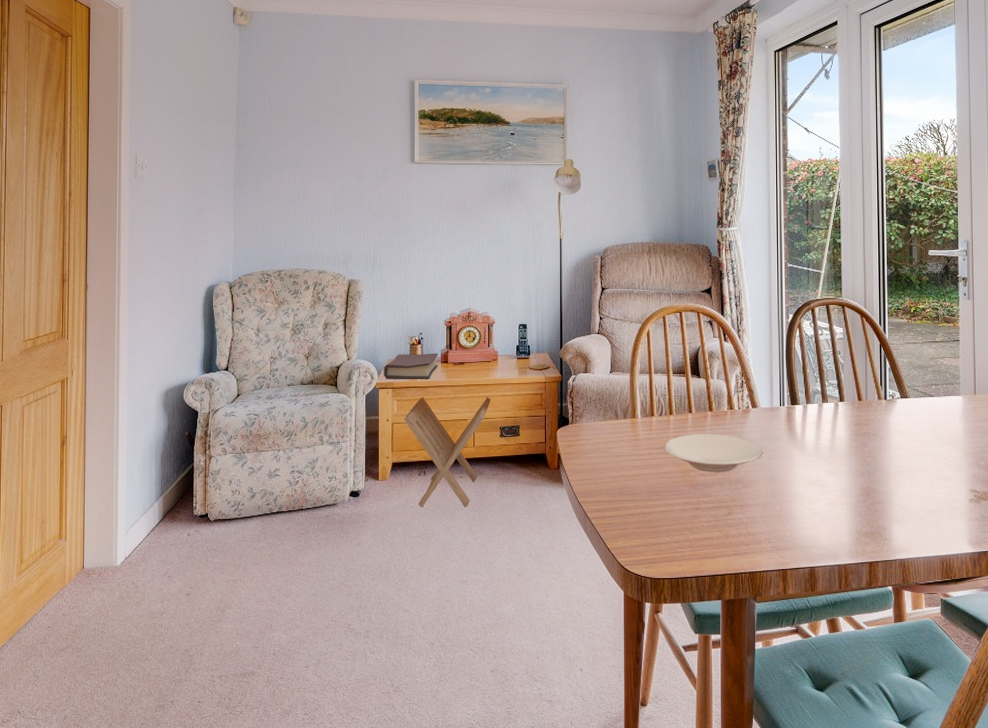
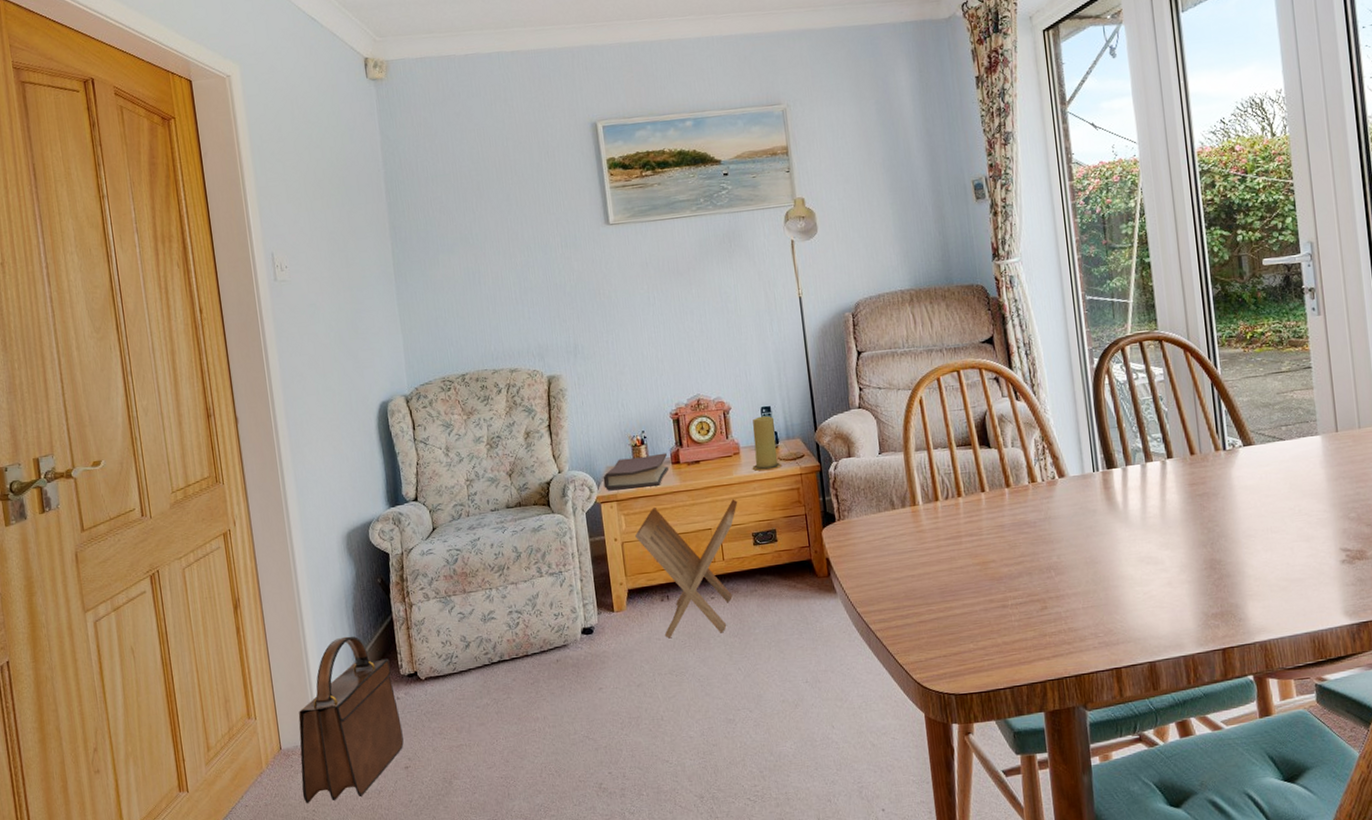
handbag: none [96,478,189,618] -> present [298,636,404,804]
candle: none [506,331,530,377] -> present [752,415,781,472]
saucer: present [664,433,764,472] -> none [954,513,1079,561]

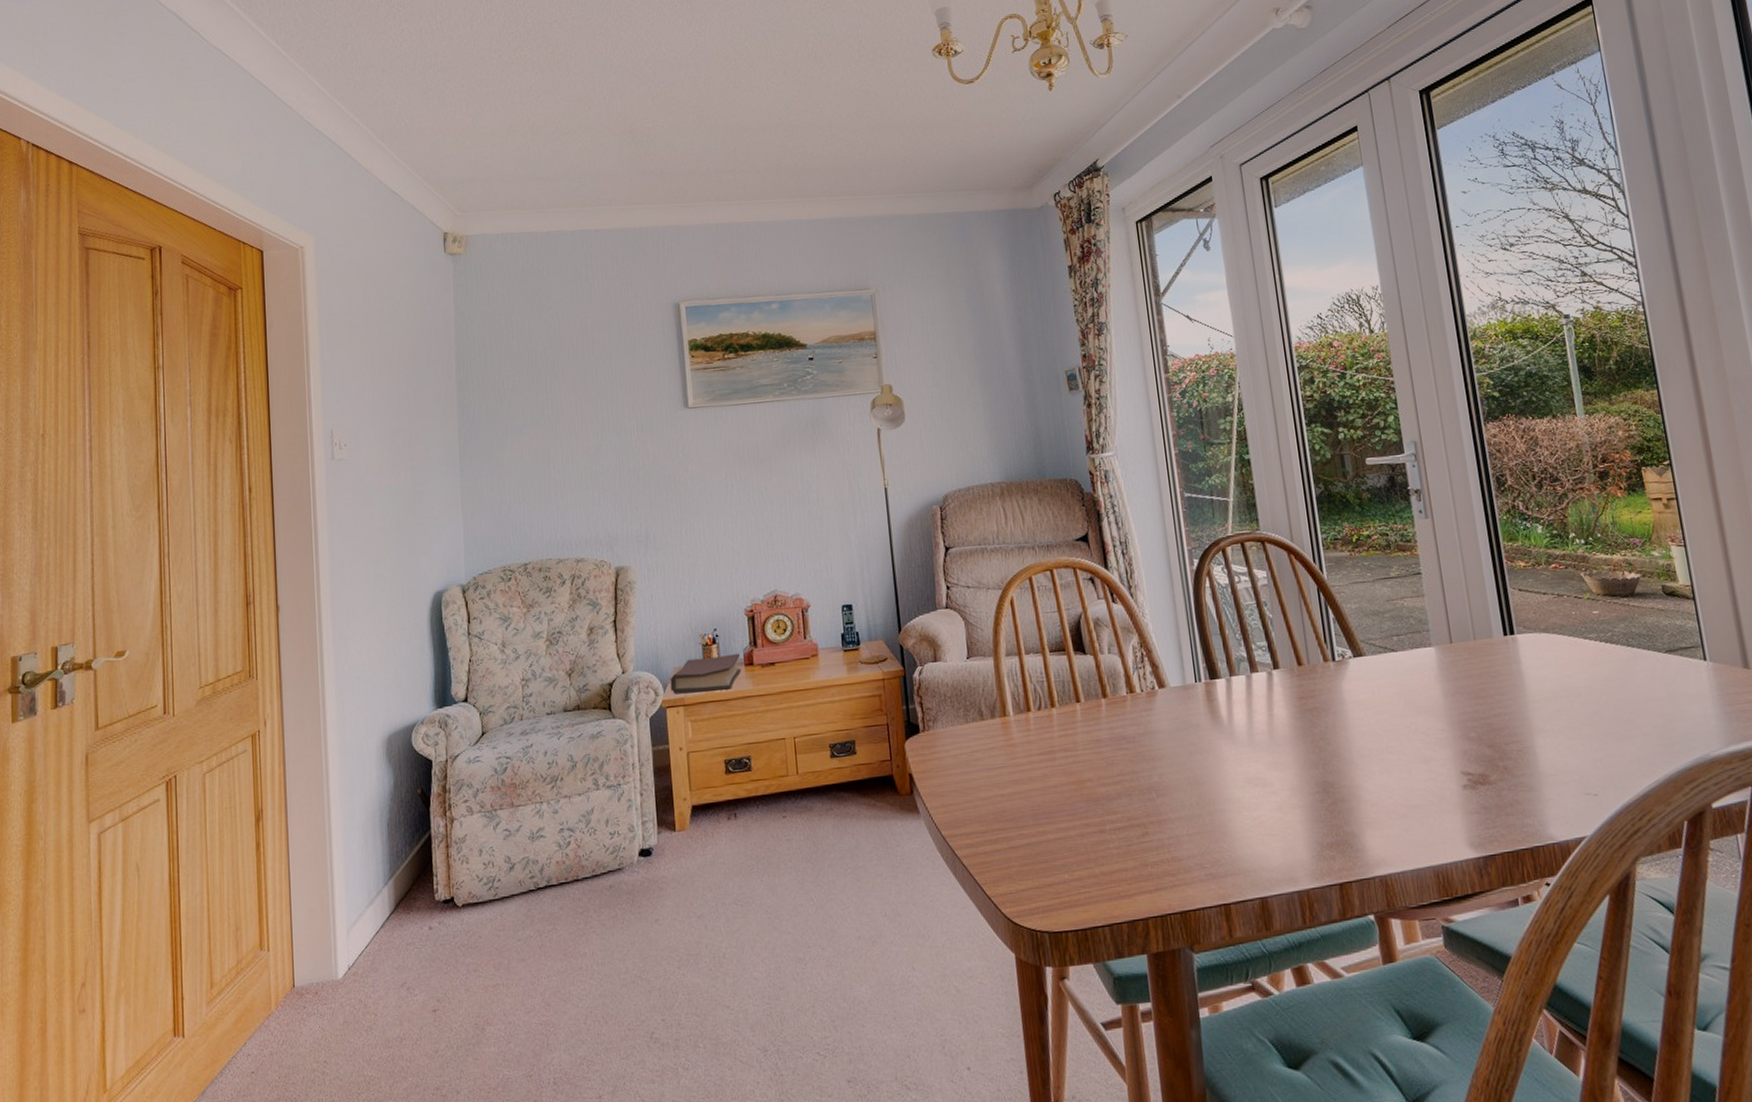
handbag: present [298,636,404,804] -> none [314,854,433,1054]
magazine rack: present [635,499,738,639] -> none [702,705,815,863]
candle: present [752,415,781,472] -> none [831,614,862,676]

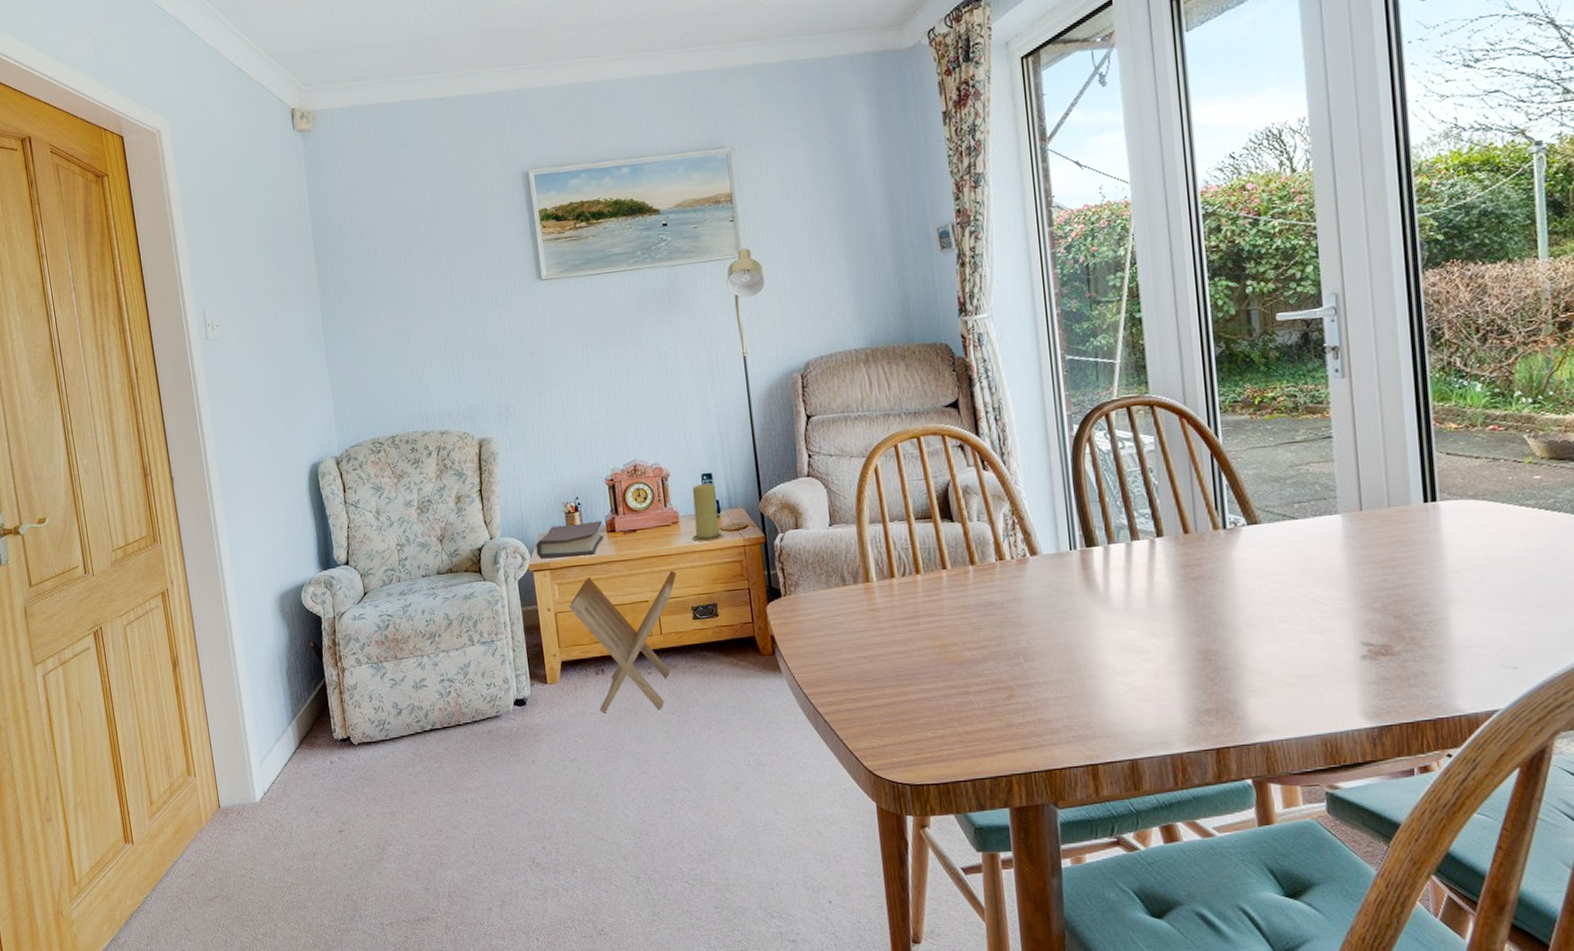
magazine rack: none [702,705,815,863] -> present [569,570,677,714]
candle: none [831,614,862,676] -> present [691,483,723,542]

